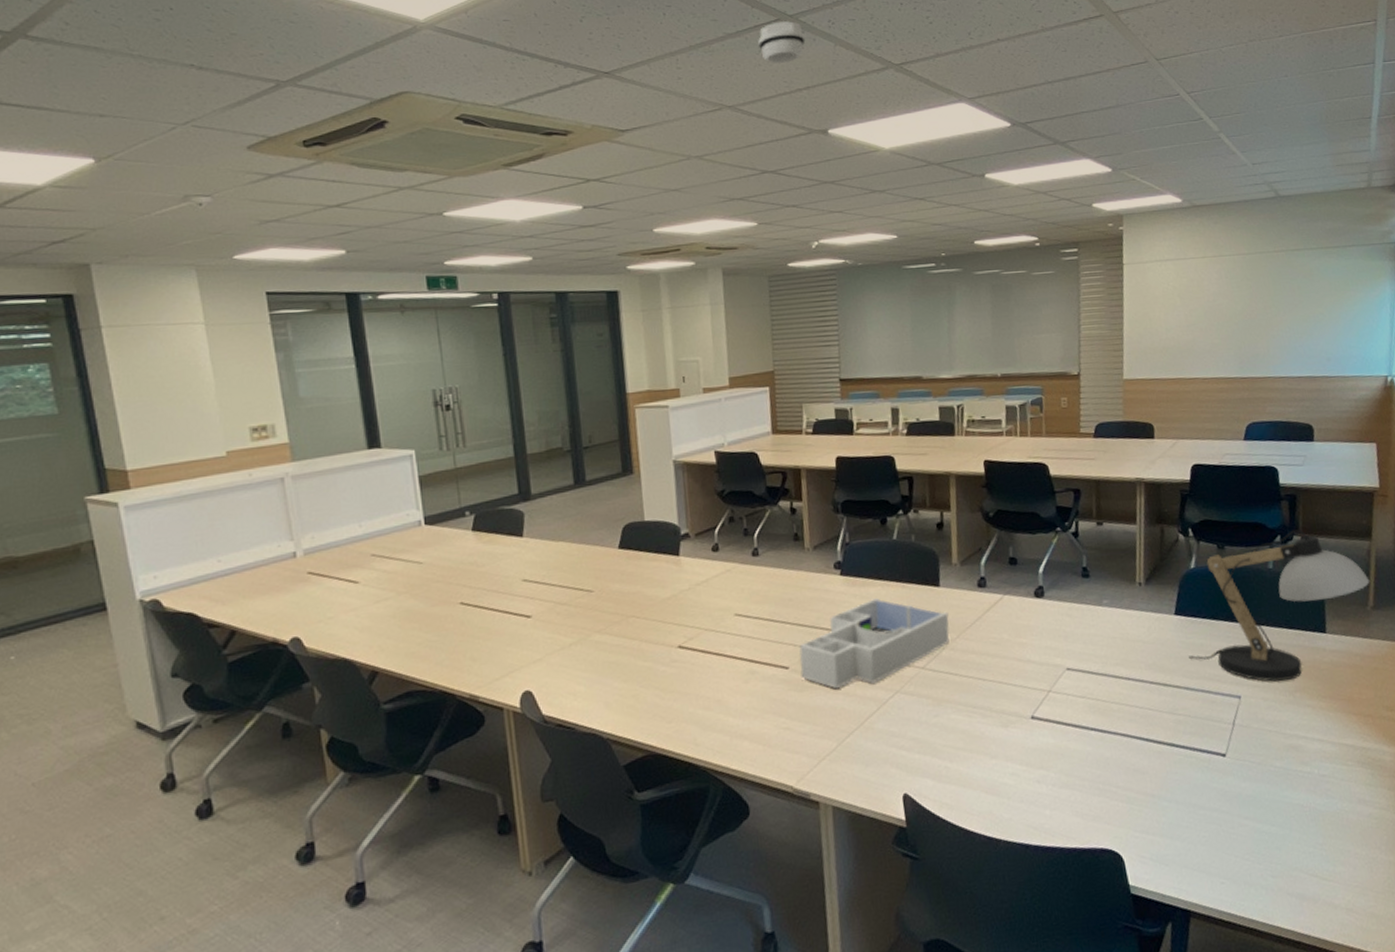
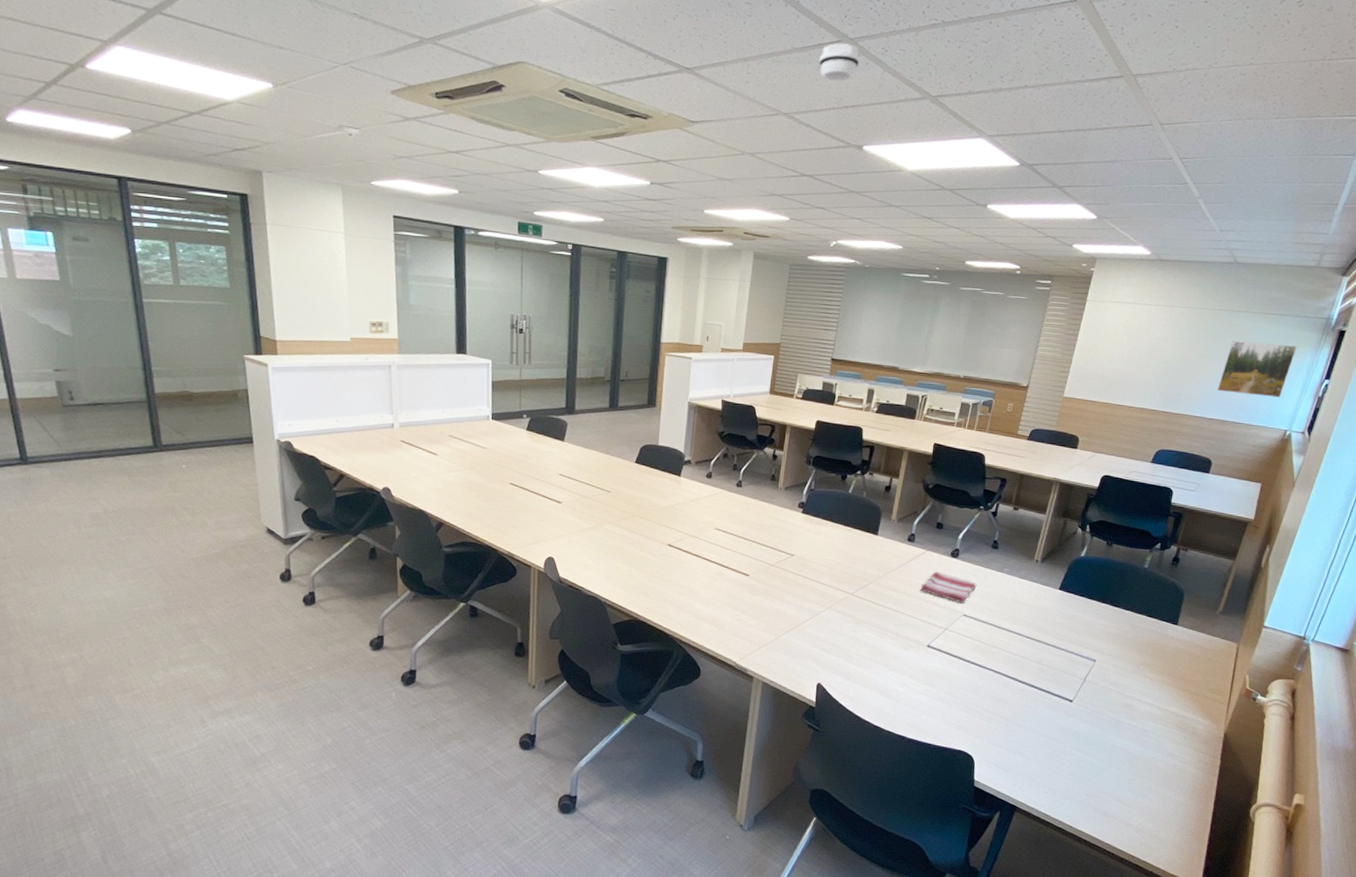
desk organizer: present [799,598,950,689] -> none [757,535,880,598]
dish towel: none [1006,618,1074,655] -> present [919,571,976,603]
desk lamp: present [1189,529,1370,682] -> none [1062,541,1225,655]
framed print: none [1296,278,1372,344] -> present [1217,341,1297,398]

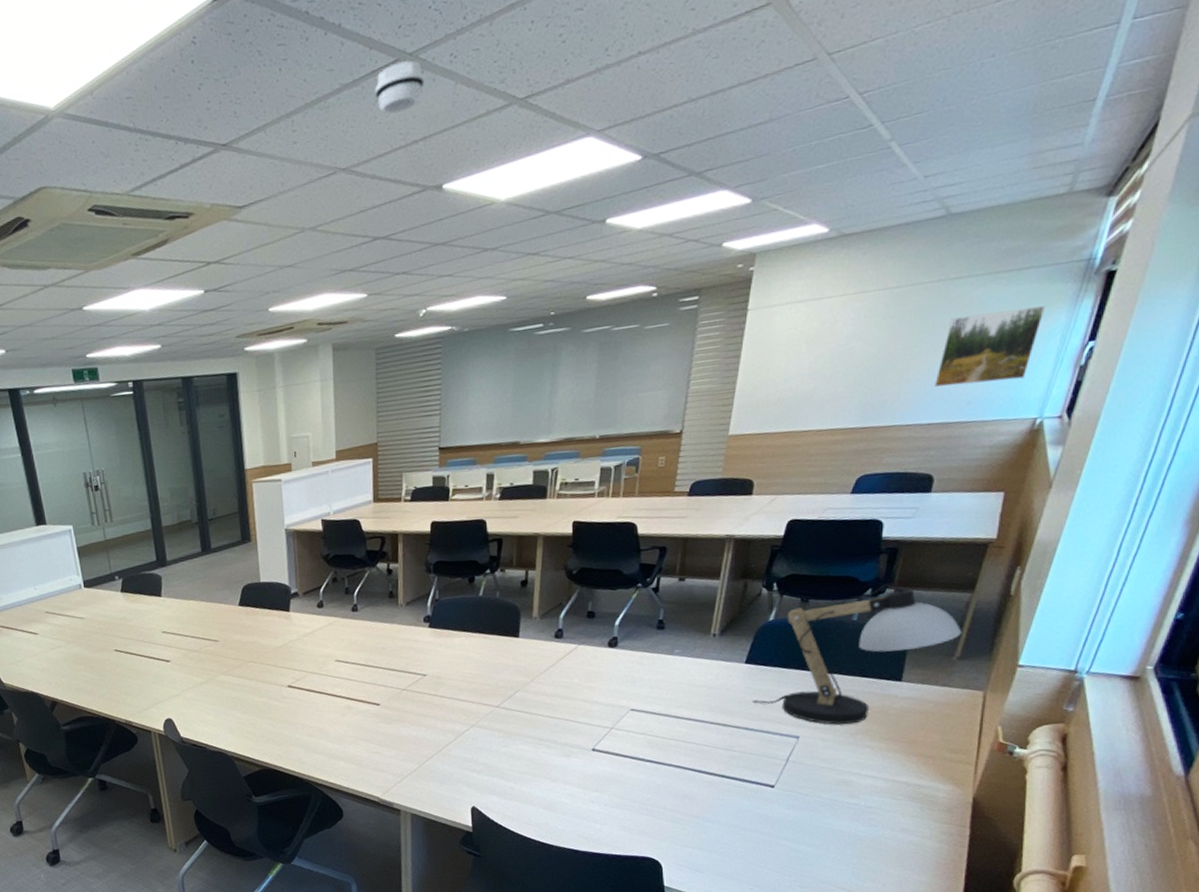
dish towel: present [919,571,976,603] -> none [575,665,642,697]
desk lamp: none [1062,541,1225,655] -> present [753,582,962,725]

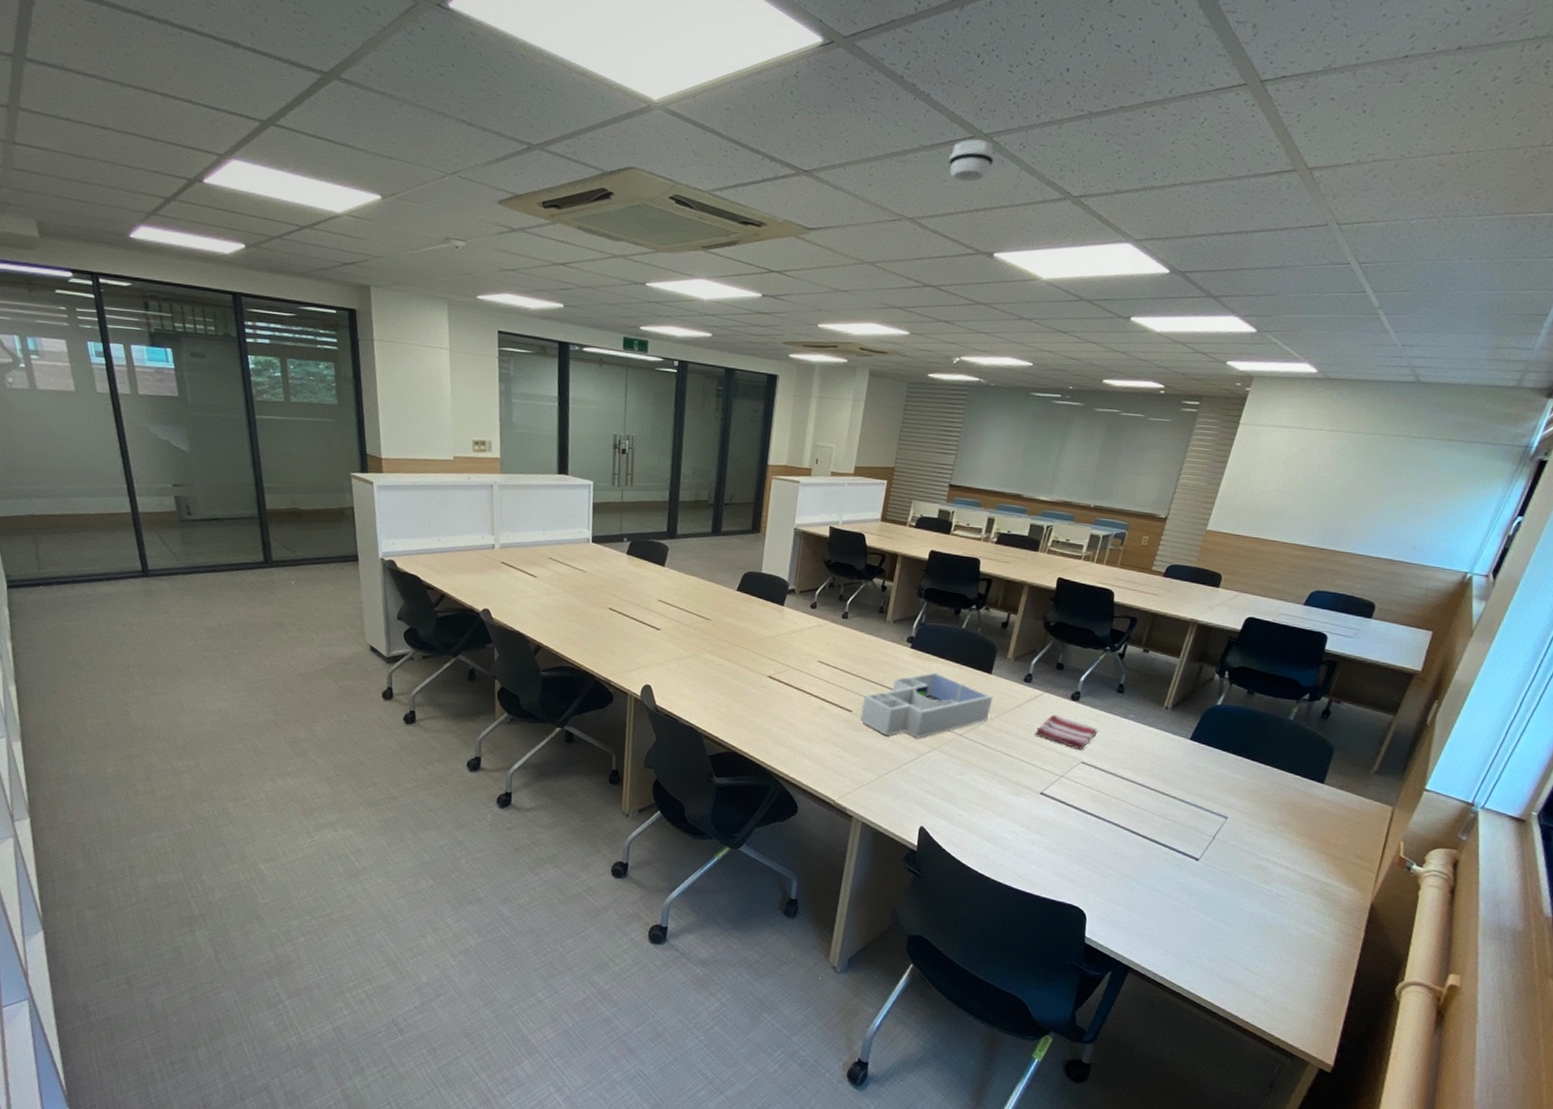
desk organizer: none [389,647,525,723] -> present [860,672,993,738]
dish towel: none [575,665,642,697] -> present [1034,714,1097,750]
desk lamp: present [753,582,962,725] -> none [1192,692,1381,814]
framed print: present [935,306,1045,387] -> none [1387,471,1486,536]

